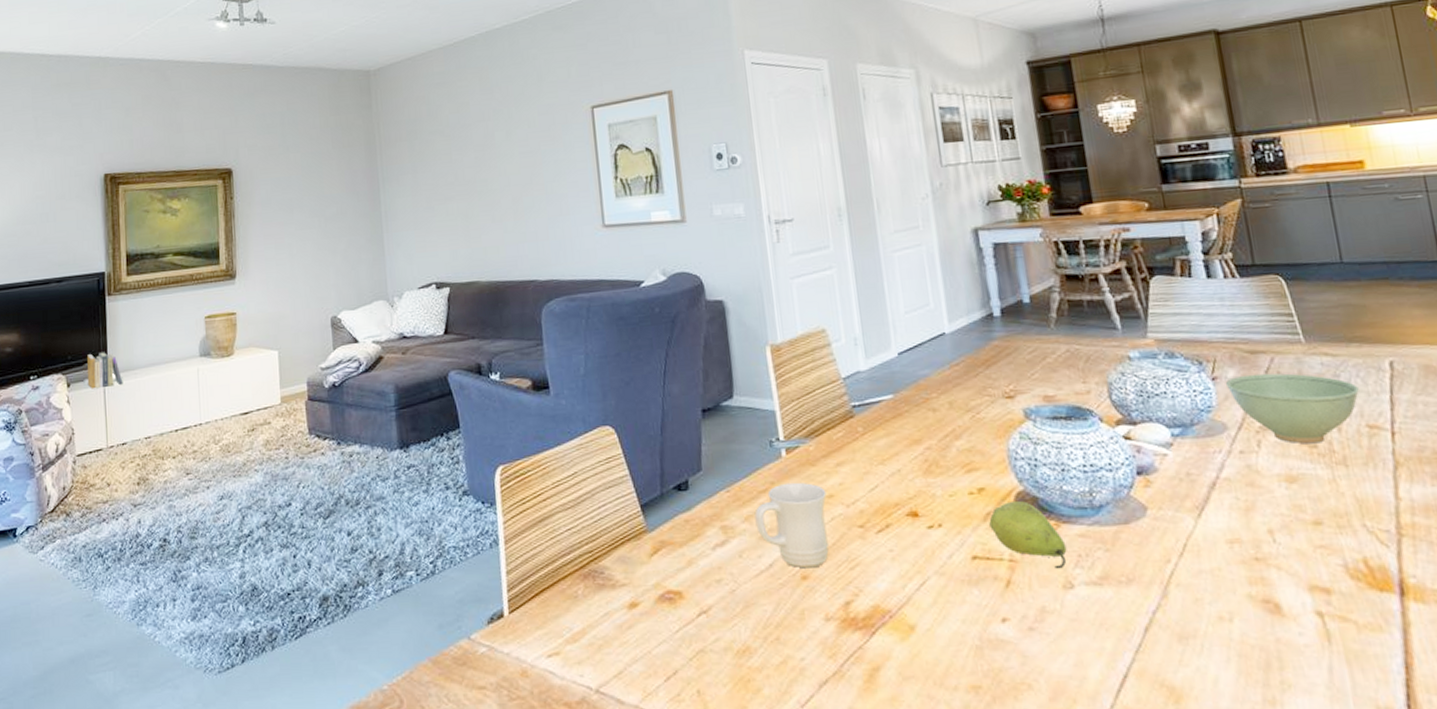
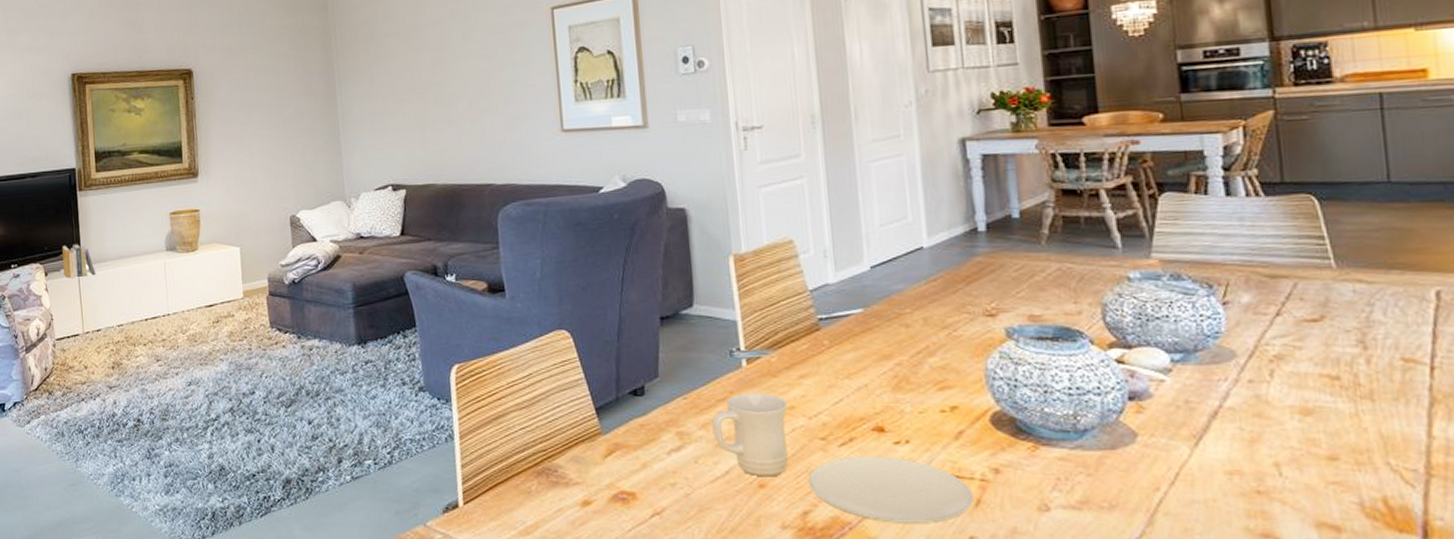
plate: none [848,541,1004,610] -> present [808,456,974,525]
fruit: present [989,501,1067,570] -> none [961,422,1045,491]
bowl: present [1225,373,1359,444] -> none [1237,299,1396,376]

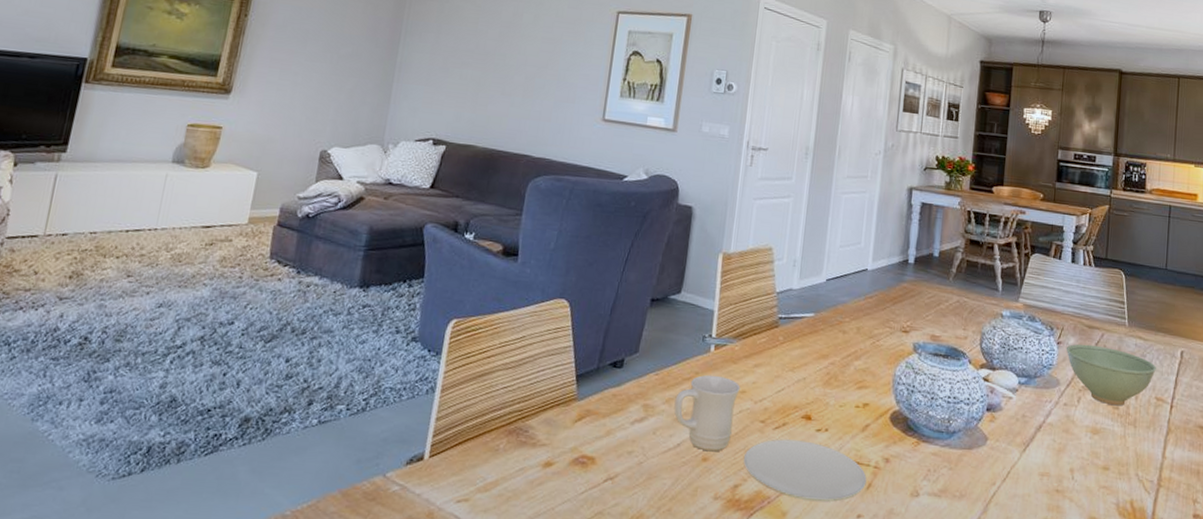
books: present [62,244,96,279] -> none [37,137,80,175]
bowl: none [1237,299,1396,376] -> present [1066,344,1156,406]

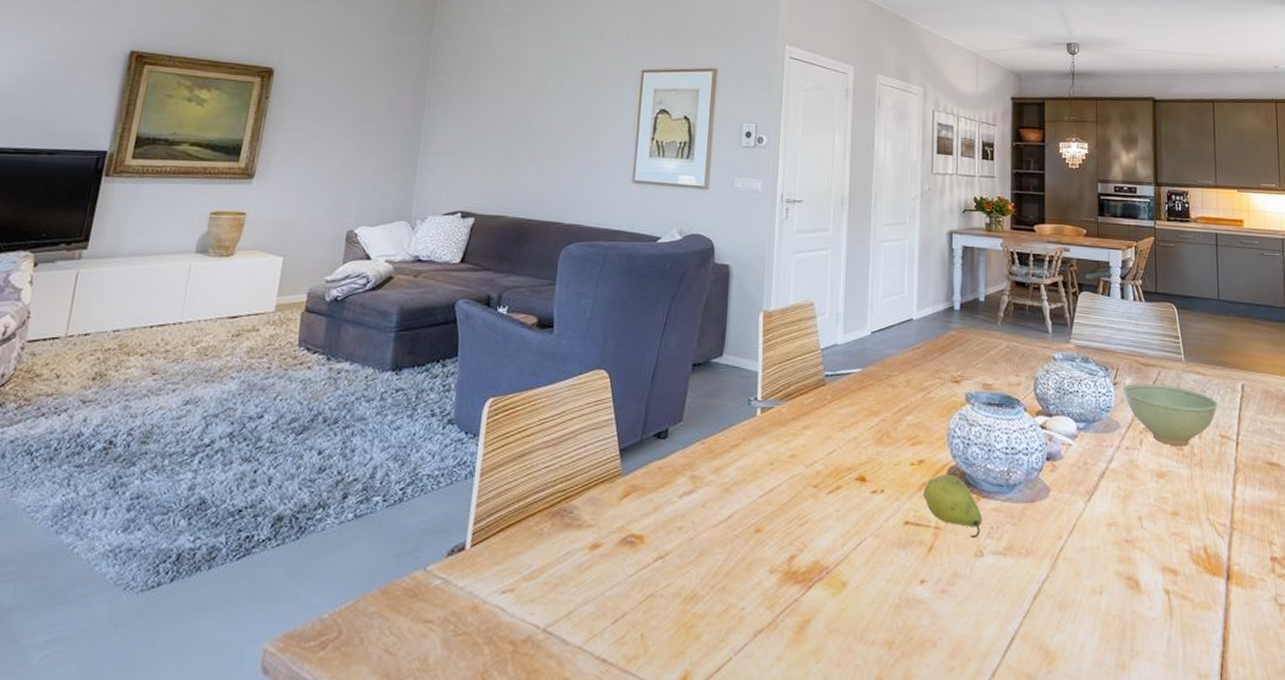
mug: present [674,375,741,452] -> none [722,440,790,522]
plate: present [743,439,867,502] -> none [797,504,928,569]
fruit: none [865,418,921,480] -> present [923,475,982,539]

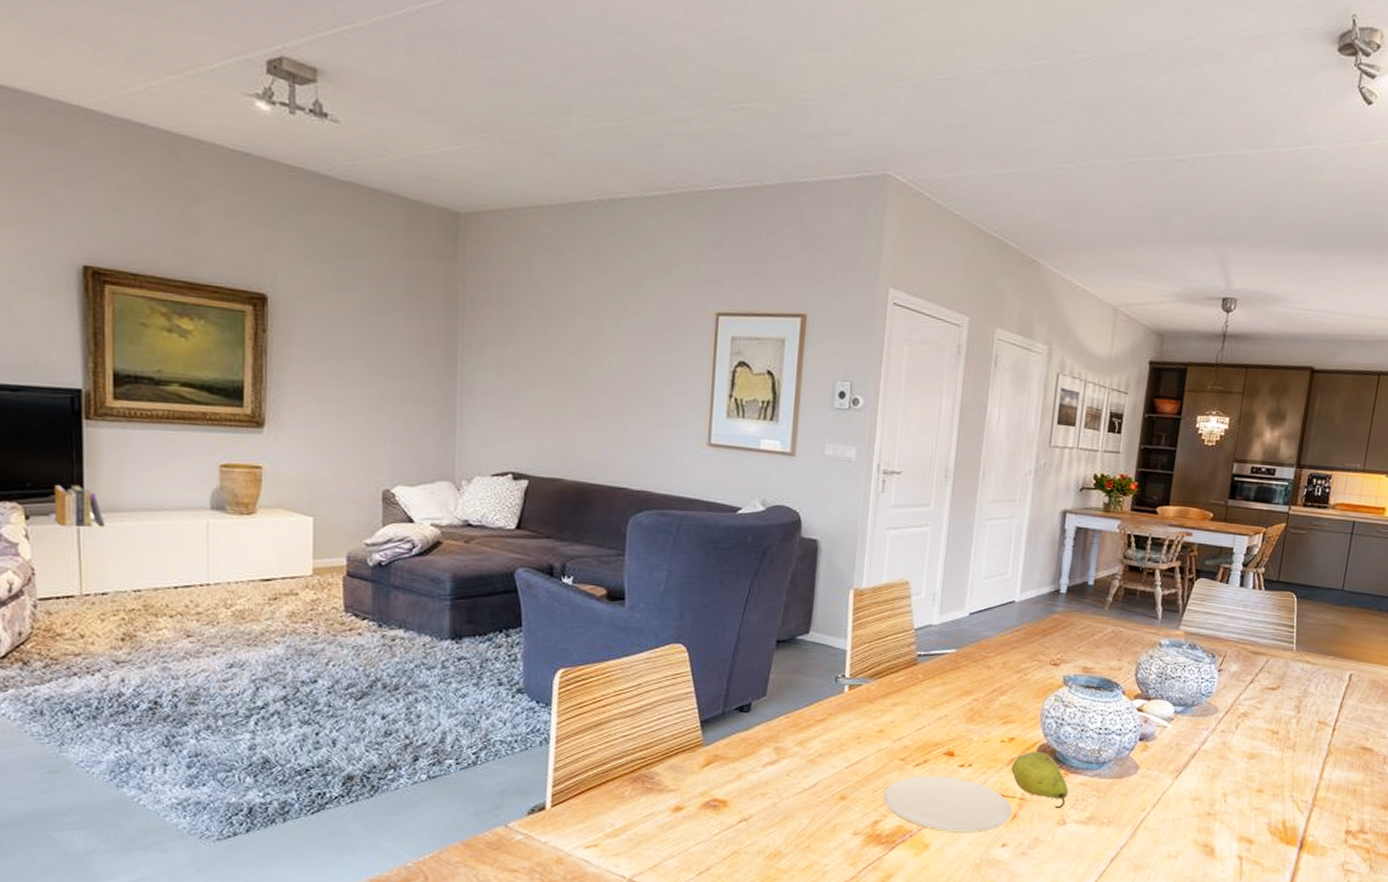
books: none [58,234,101,273] -> present [53,485,105,527]
plate: none [797,504,928,569] -> present [882,776,1012,834]
bowl: present [1123,383,1218,447] -> none [1227,670,1322,731]

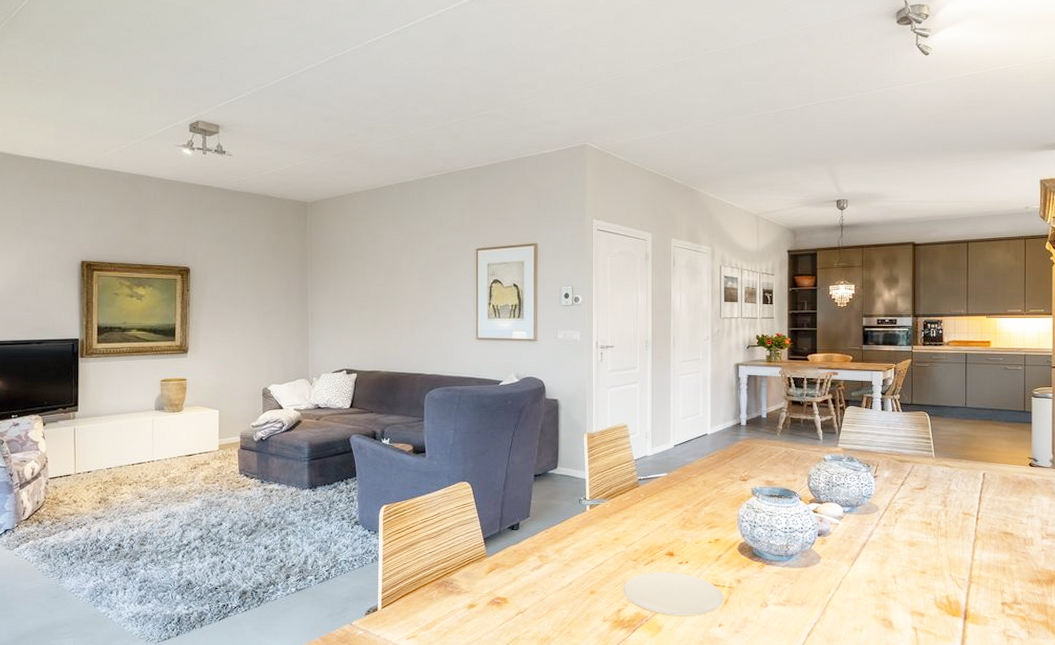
books: present [53,485,105,527] -> none [60,401,91,429]
fruit: present [1011,752,1069,809] -> none [719,549,767,594]

